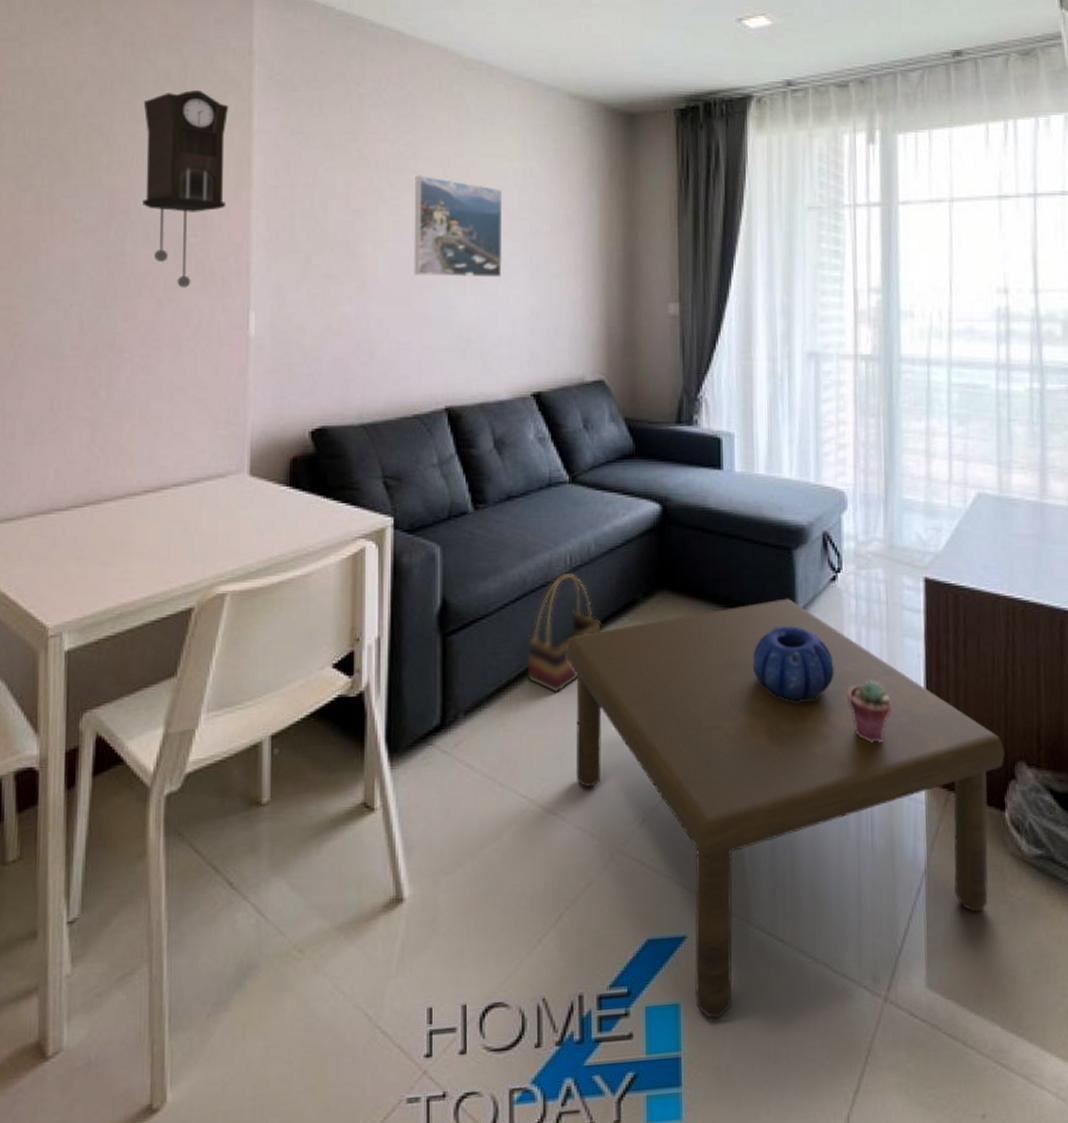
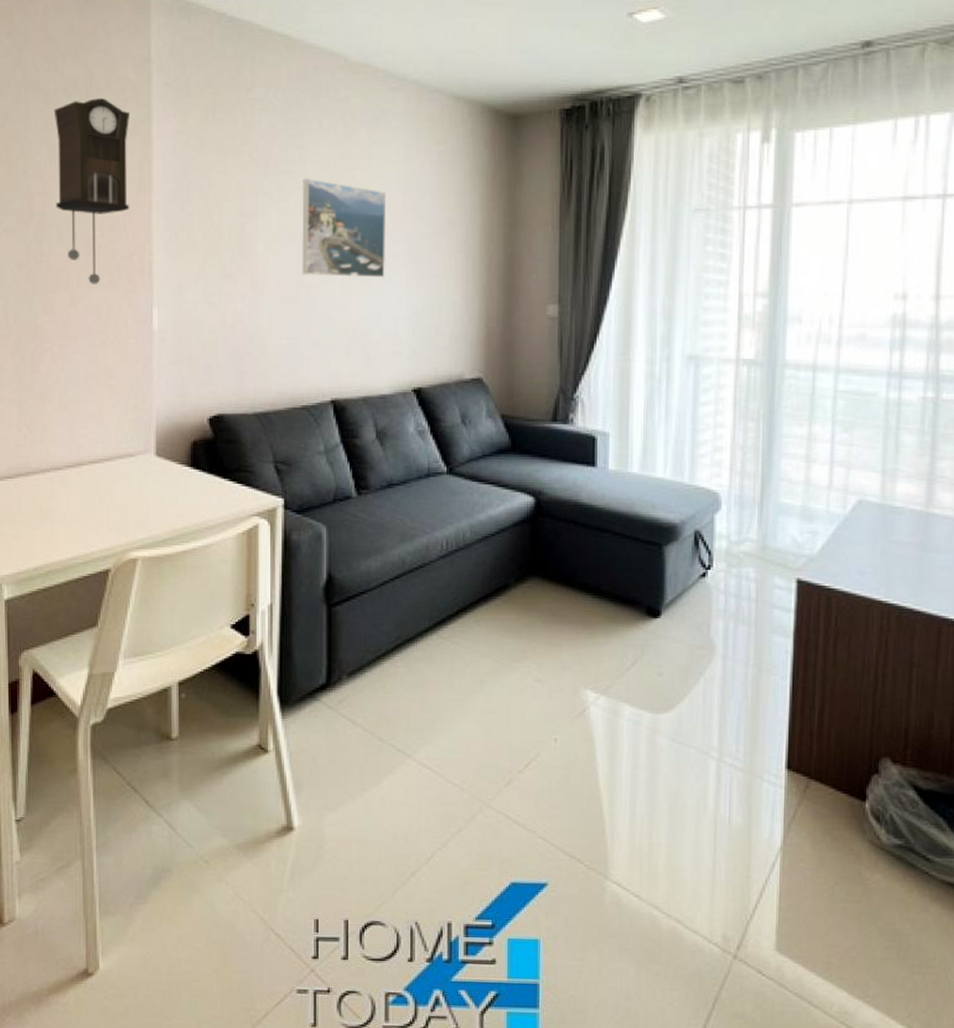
basket: present [527,572,601,694] -> none [405,556,475,664]
coffee table: present [566,598,1004,1018] -> none [441,590,869,955]
decorative bowl: present [752,626,834,702] -> none [618,617,700,686]
potted succulent: present [847,680,892,743] -> none [712,671,756,730]

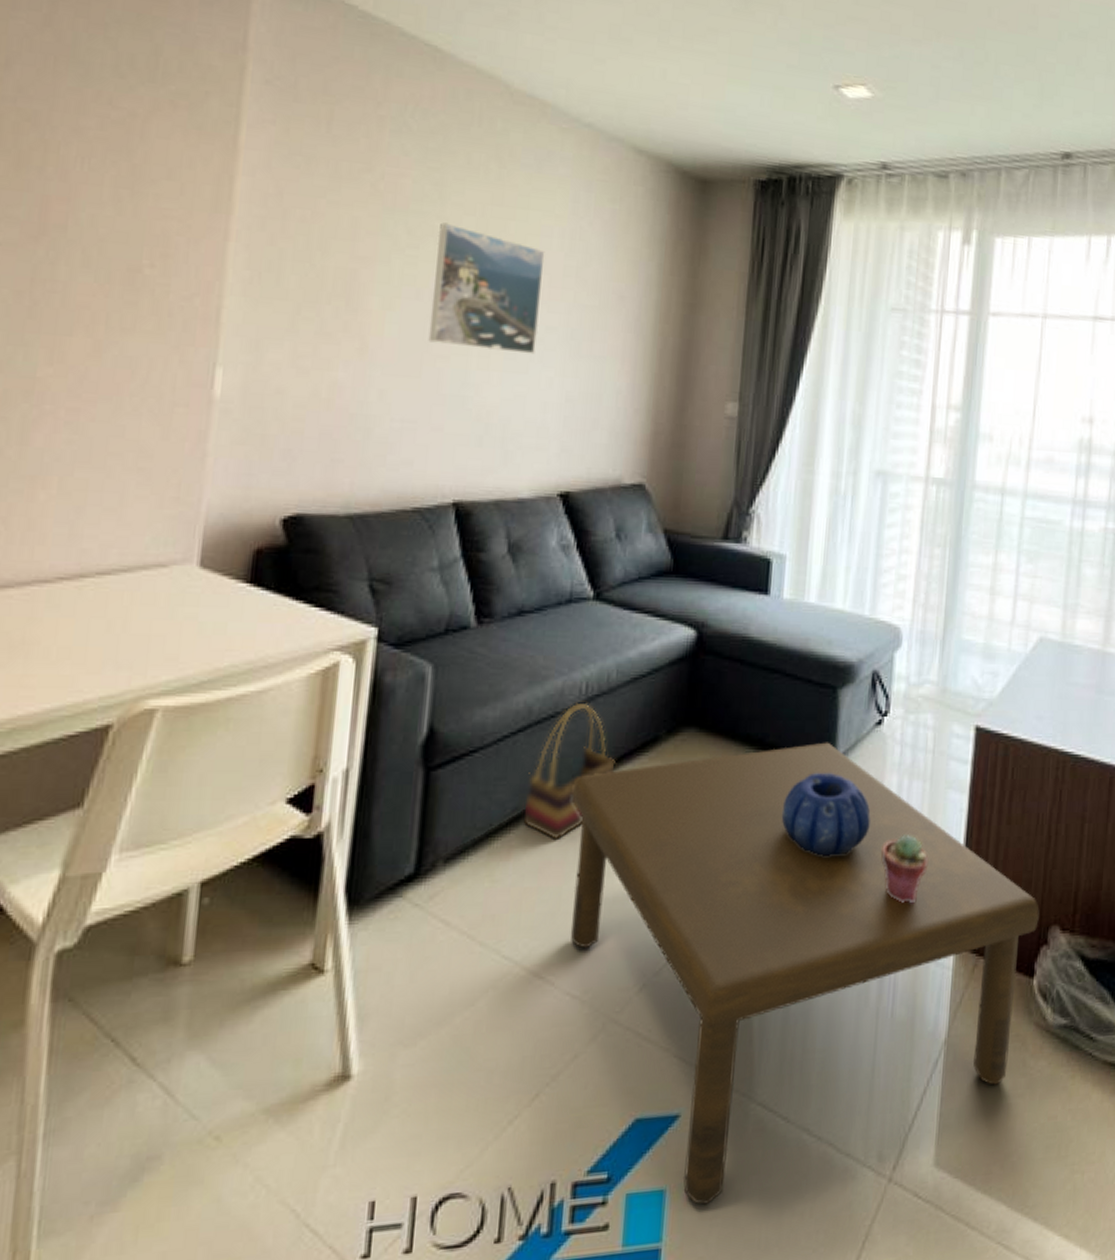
pendulum clock: present [53,98,131,285] -> none [84,83,211,330]
basket: none [405,556,475,664] -> present [523,702,616,841]
coffee table: none [441,590,869,955] -> present [571,742,1040,1205]
decorative bowl: none [618,617,700,686] -> present [781,773,870,856]
potted succulent: none [712,671,756,730] -> present [881,835,928,904]

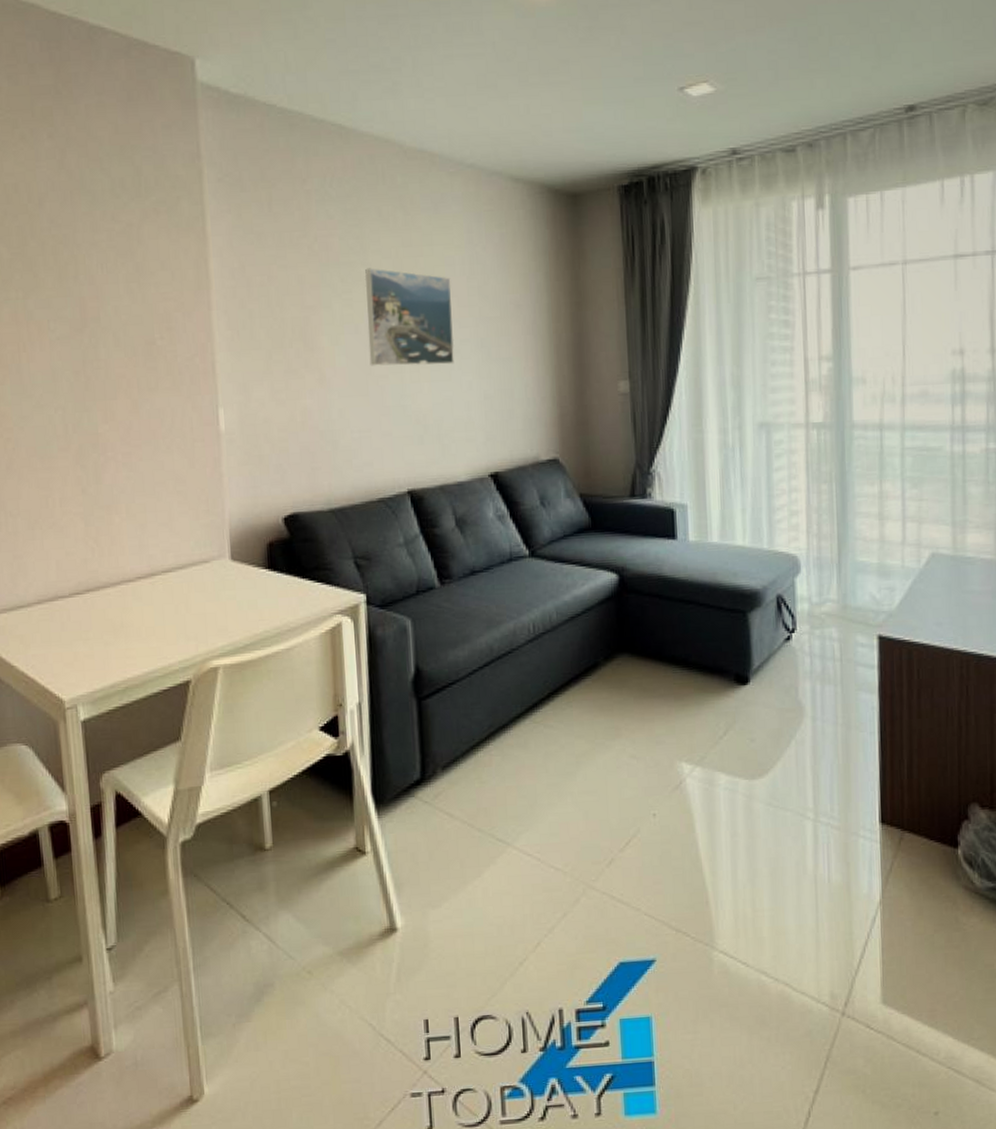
basket: present [523,702,616,841] -> none [497,639,565,750]
coffee table: present [571,742,1040,1205] -> none [533,657,958,1029]
decorative bowl: present [781,773,870,856] -> none [710,683,790,752]
potted succulent: present [881,835,928,904] -> none [803,731,847,789]

